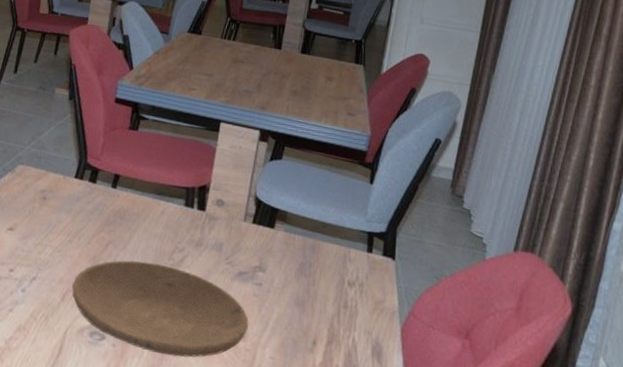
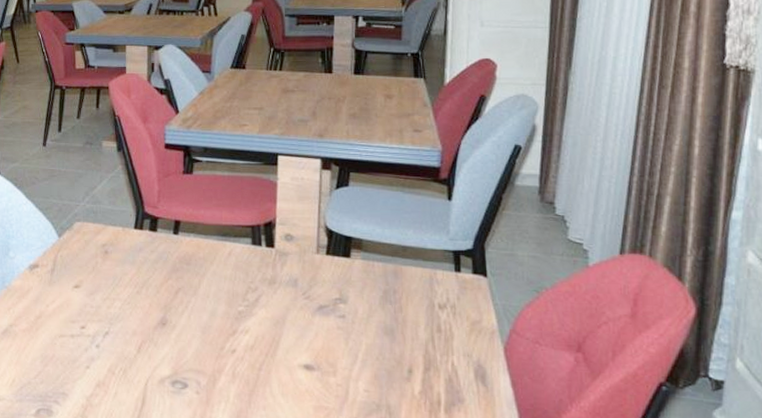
plate: present [72,260,249,358] -> none [147,305,336,399]

